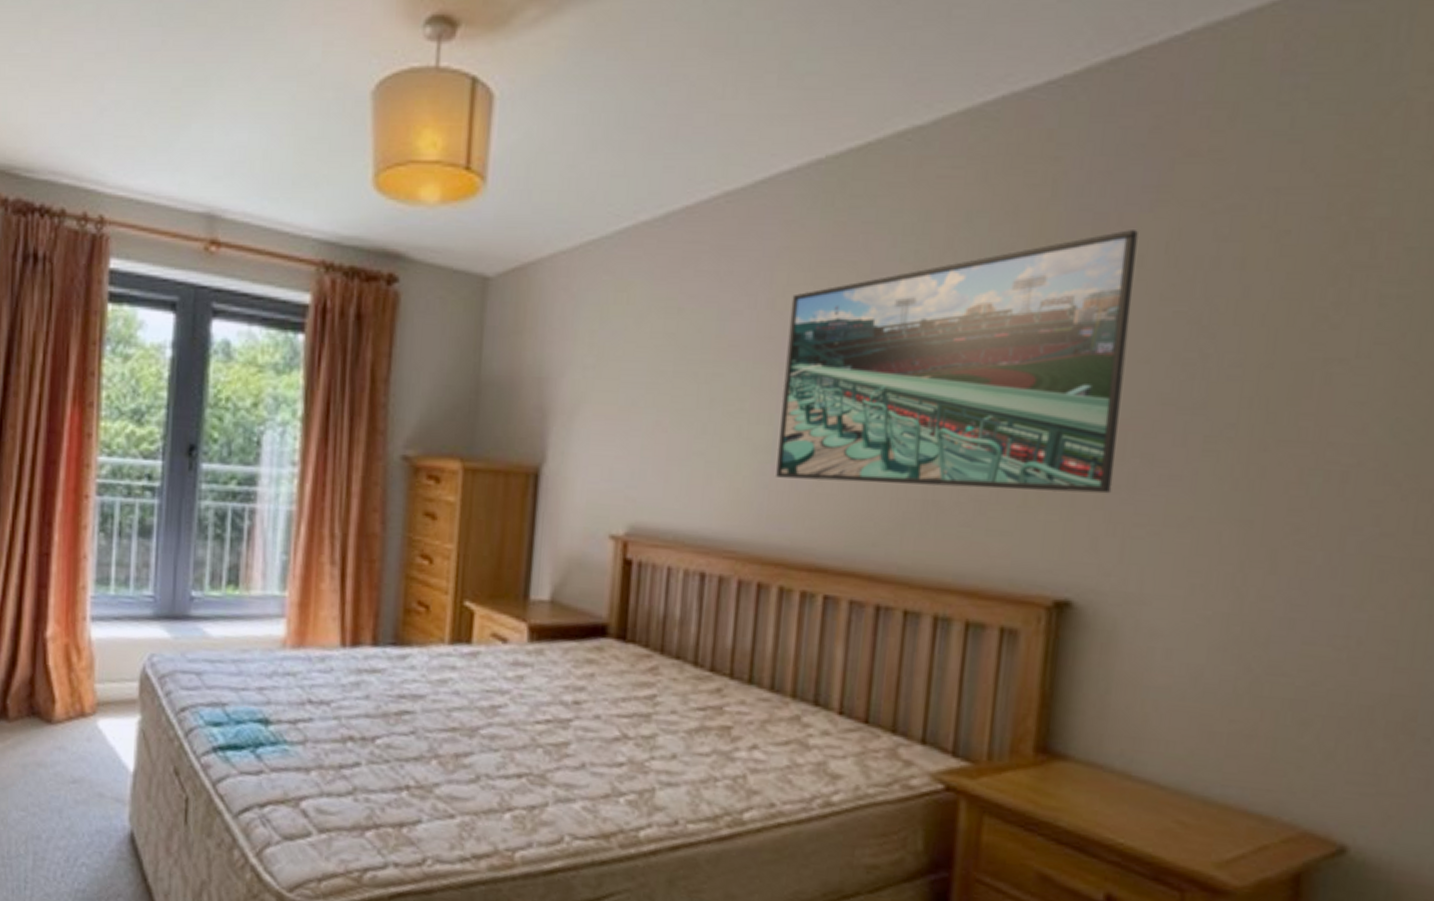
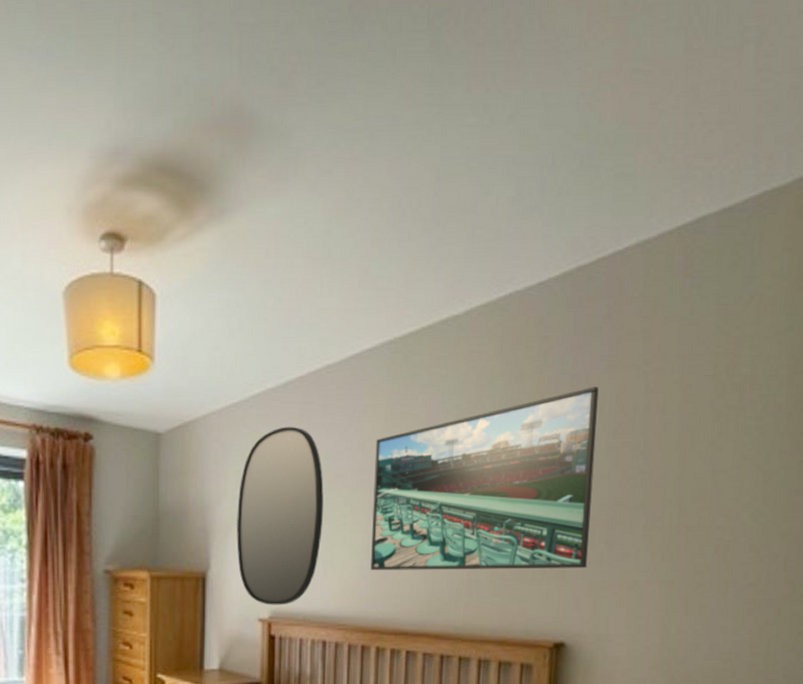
home mirror: none [585,273,713,519] -> present [236,426,324,605]

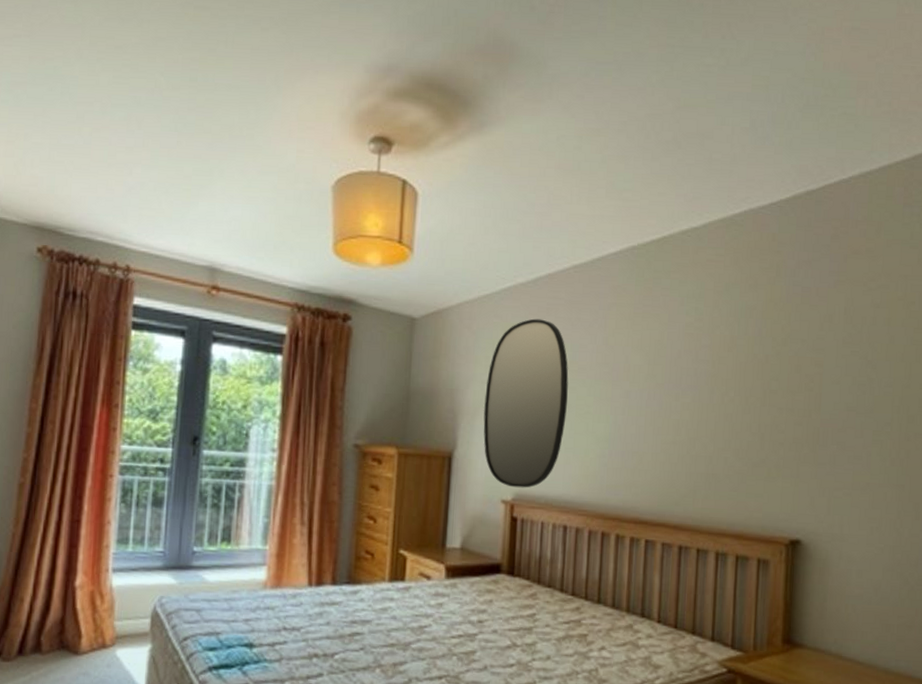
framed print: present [371,387,599,570] -> none [612,299,828,469]

